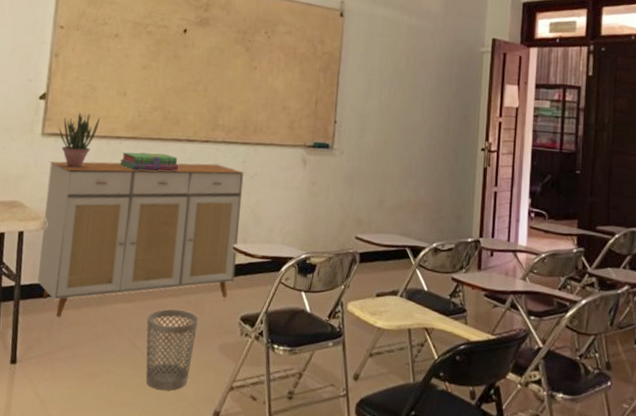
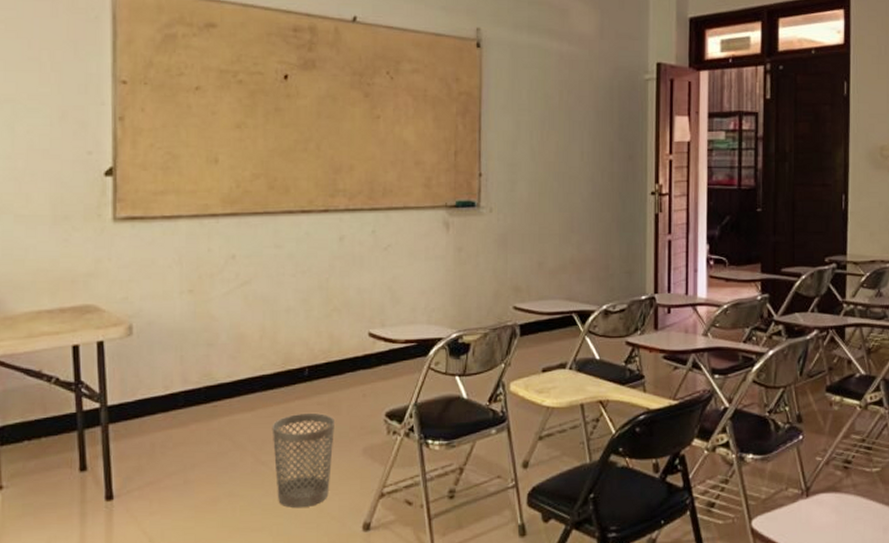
sideboard: present [37,161,245,317] -> none [127,237,377,439]
potted plant: present [59,111,100,168] -> none [135,187,187,258]
stack of books: present [120,152,179,171] -> none [219,230,294,253]

